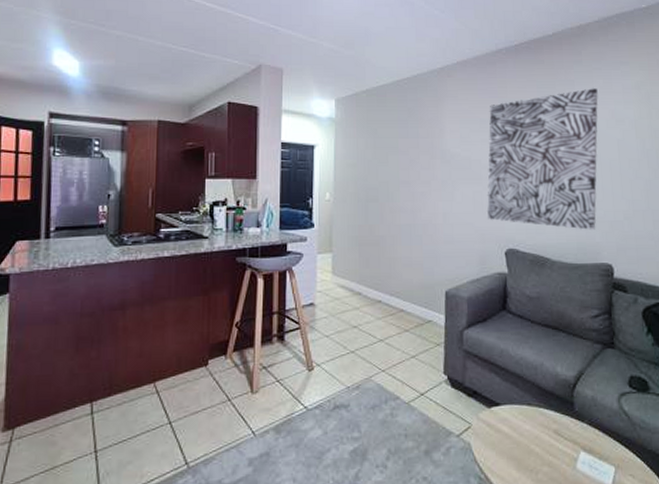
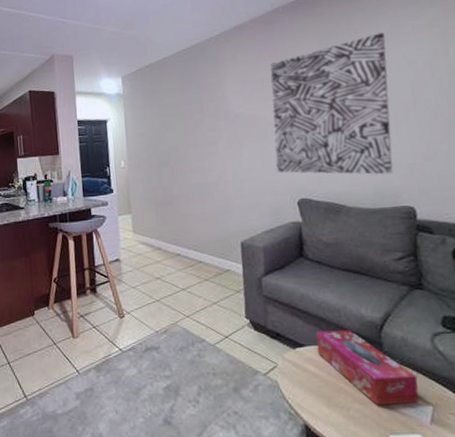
tissue box: none [512,388,604,468] -> present [316,329,419,406]

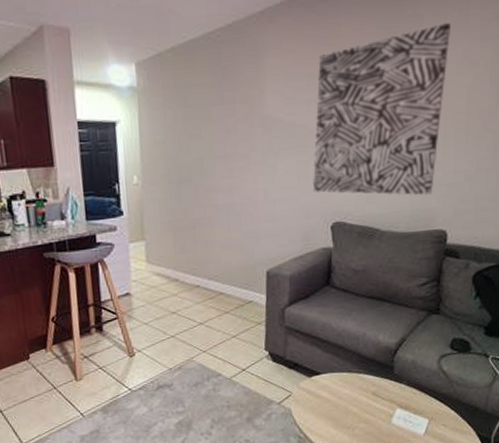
tissue box: present [316,329,419,406] -> none [332,356,420,423]

